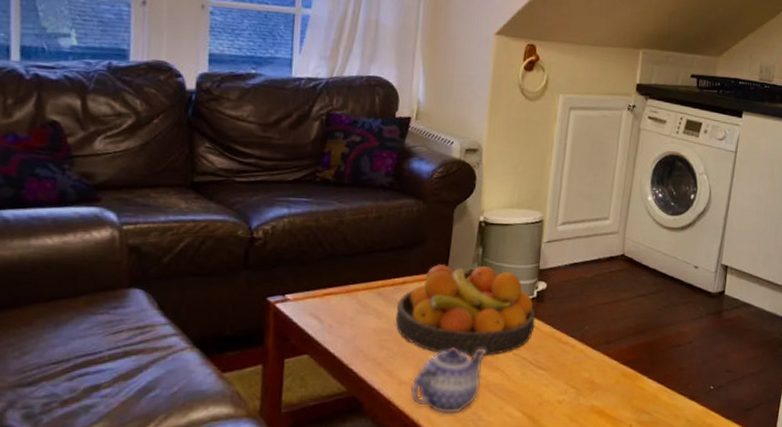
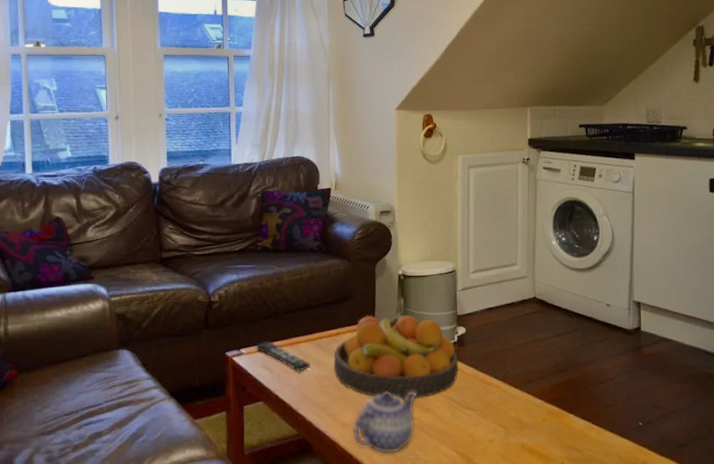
remote control: none [305,286,369,323] -> present [256,340,310,372]

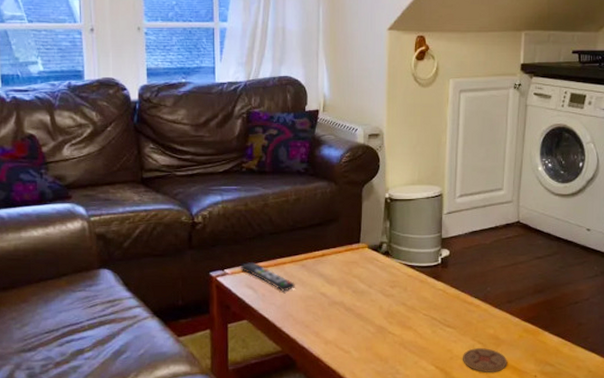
fruit bowl: present [333,314,459,399] -> none [318,237,441,318]
teapot: present [352,391,418,454] -> none [335,310,400,369]
coaster: none [485,432,532,458] -> present [463,348,508,372]

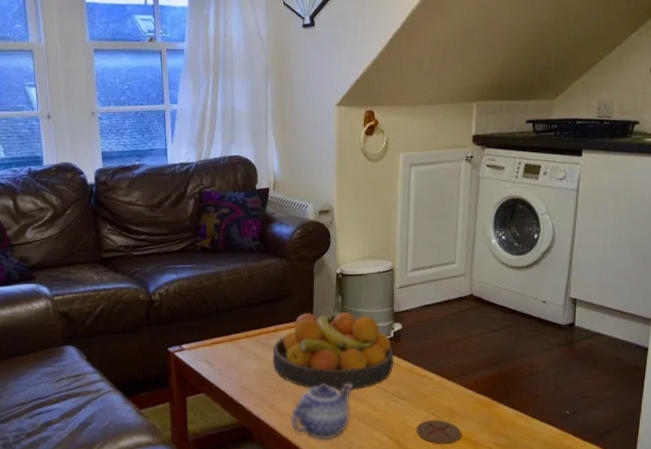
remote control: present [241,261,295,292] -> none [197,337,250,366]
fruit bowl: none [318,237,441,318] -> present [272,311,394,391]
teapot: none [335,310,400,369] -> present [290,383,353,440]

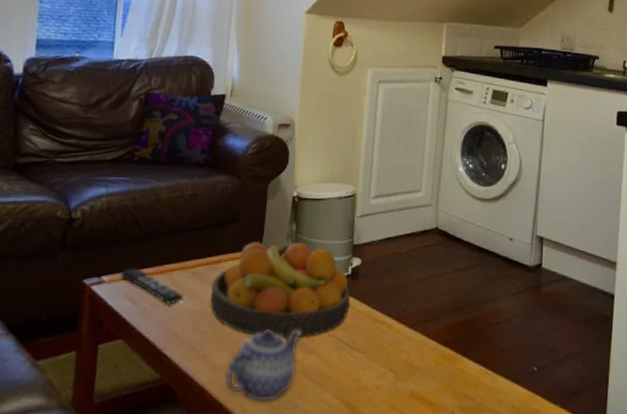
remote control: none [197,337,250,366] -> present [121,267,183,305]
coaster: present [417,420,462,444] -> none [372,377,422,407]

